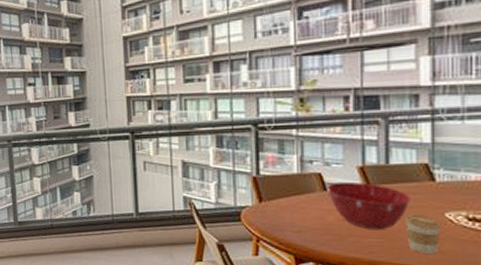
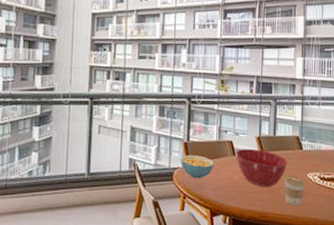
cereal bowl: none [249,192,296,219] -> present [181,155,214,179]

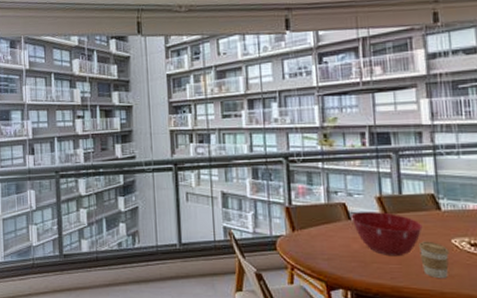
cereal bowl: present [181,155,214,179] -> none [283,221,325,248]

